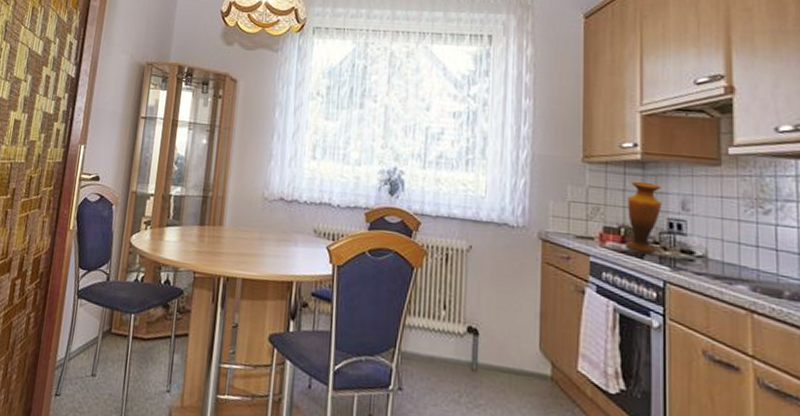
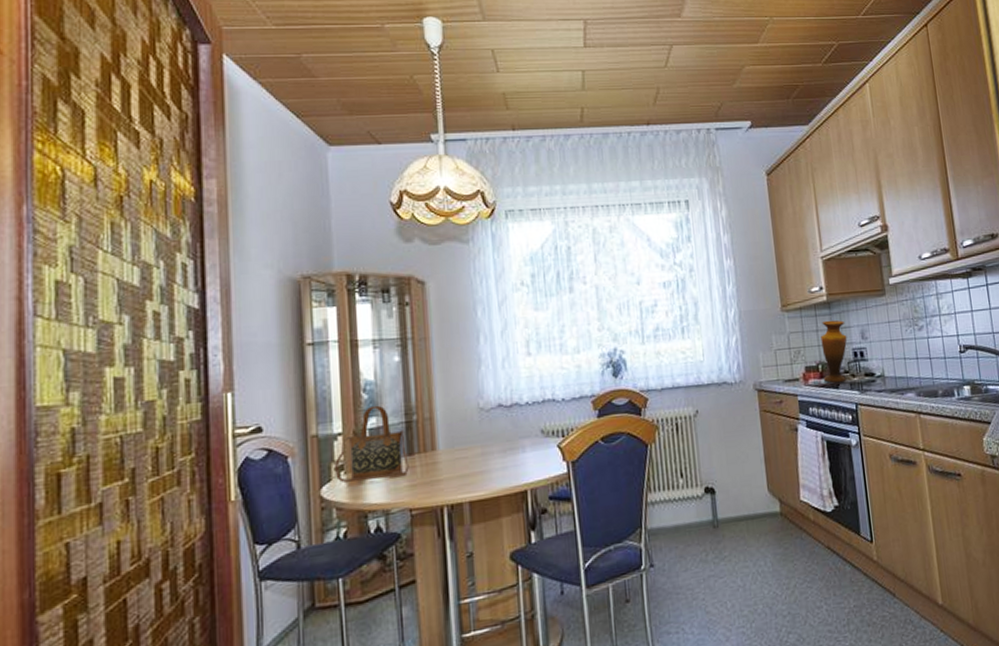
handbag: none [143,177,201,243] -> present [335,405,409,483]

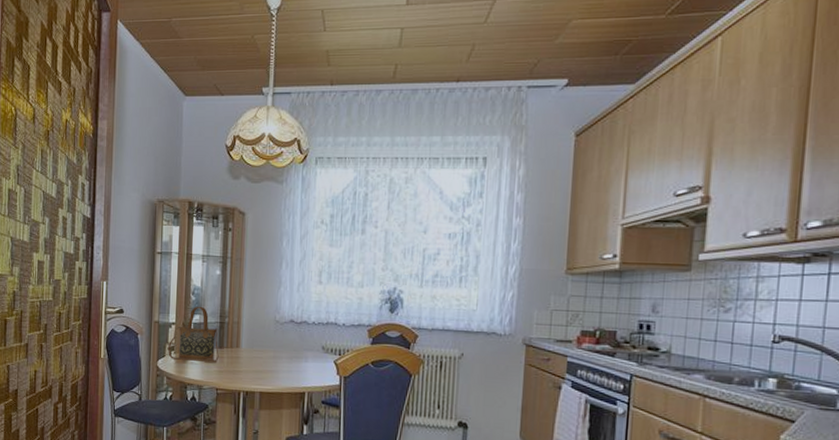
vase: present [820,320,847,384] -> none [598,288,635,352]

